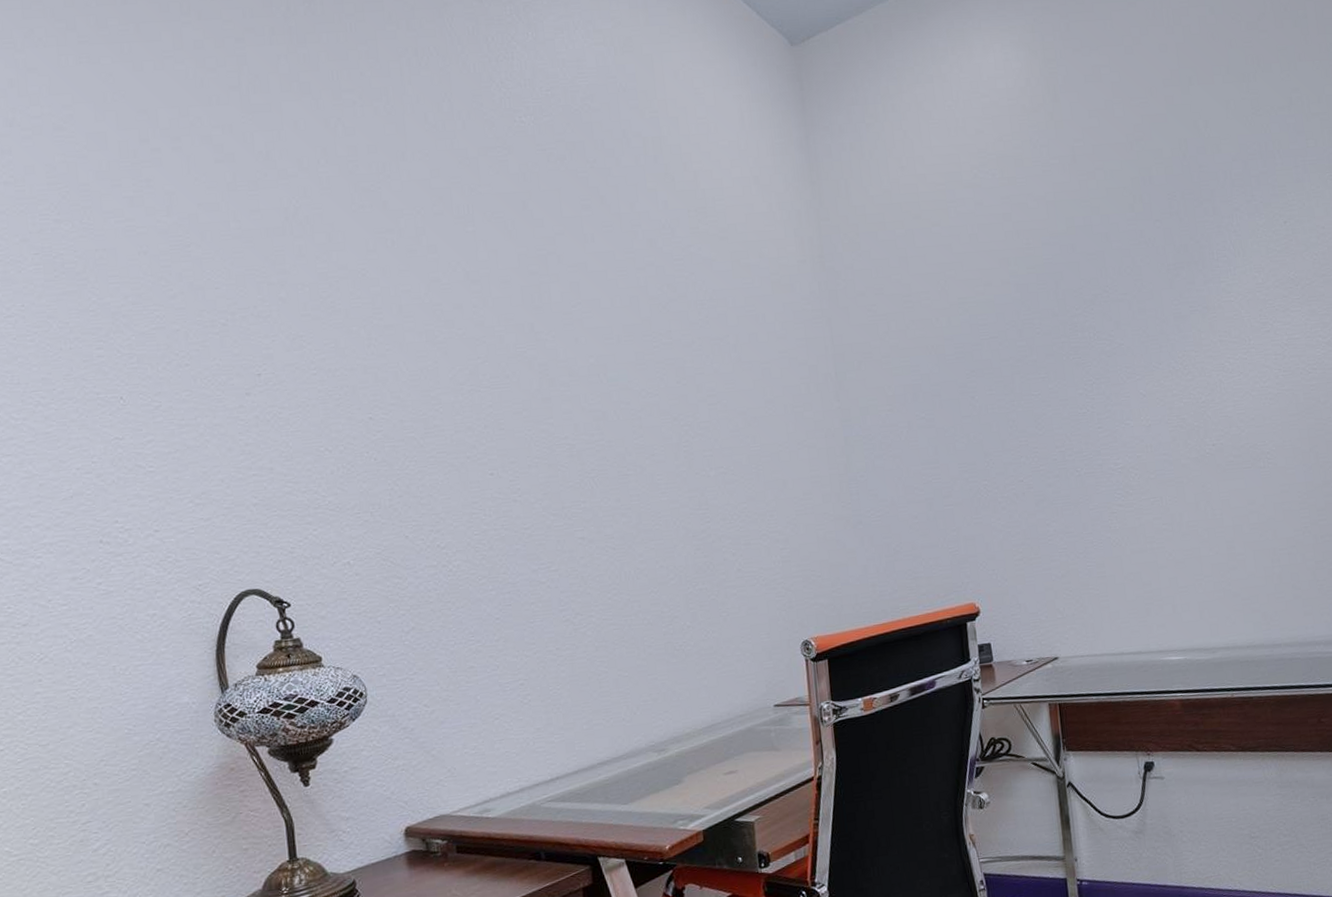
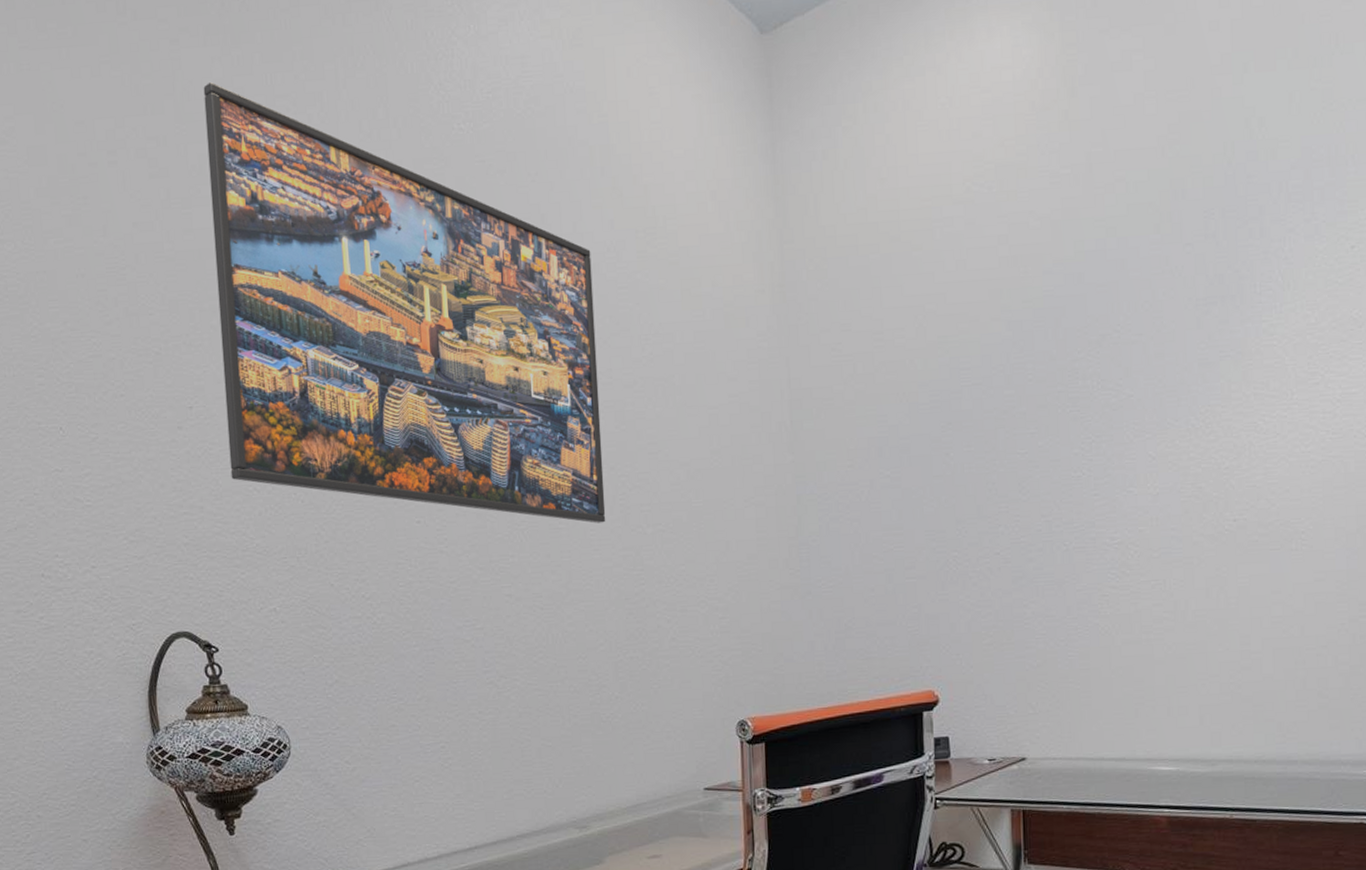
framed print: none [269,77,672,469] -> present [203,82,606,523]

